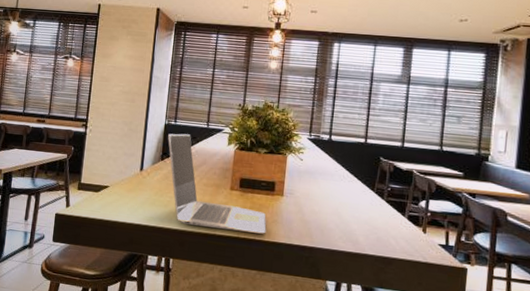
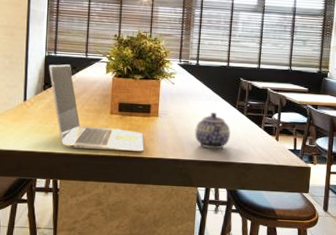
teapot: none [324,195,367,238] -> present [195,113,231,149]

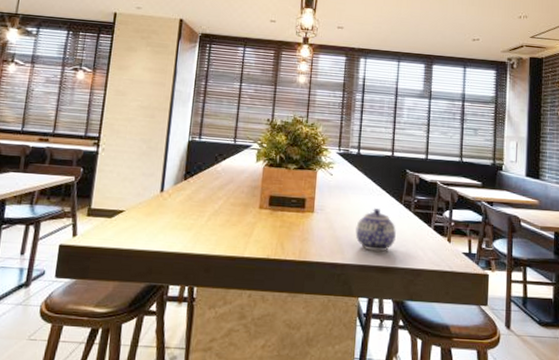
laptop: present [49,64,144,152] -> none [191,150,297,254]

